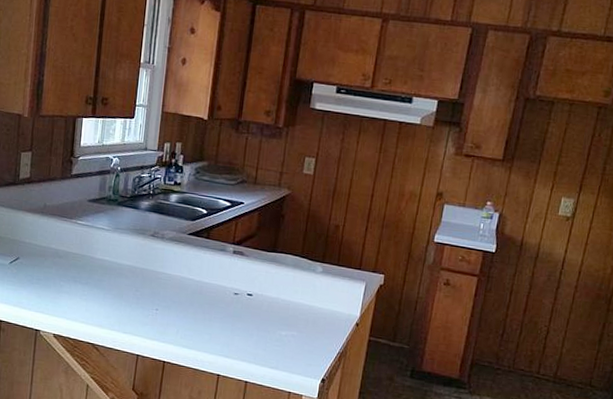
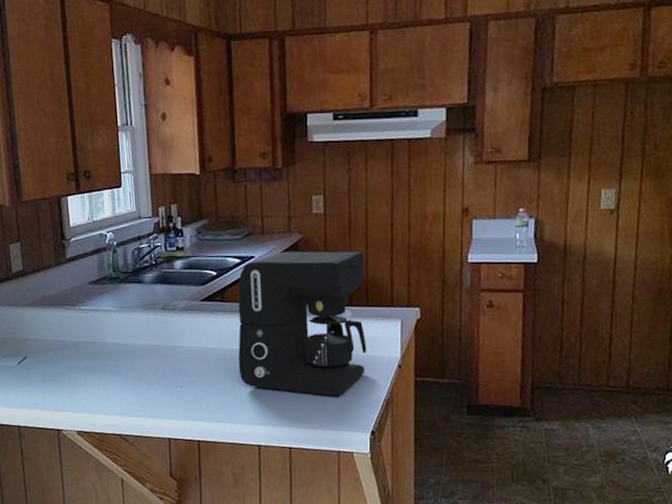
coffee maker: none [211,202,343,343] -> present [238,251,367,397]

